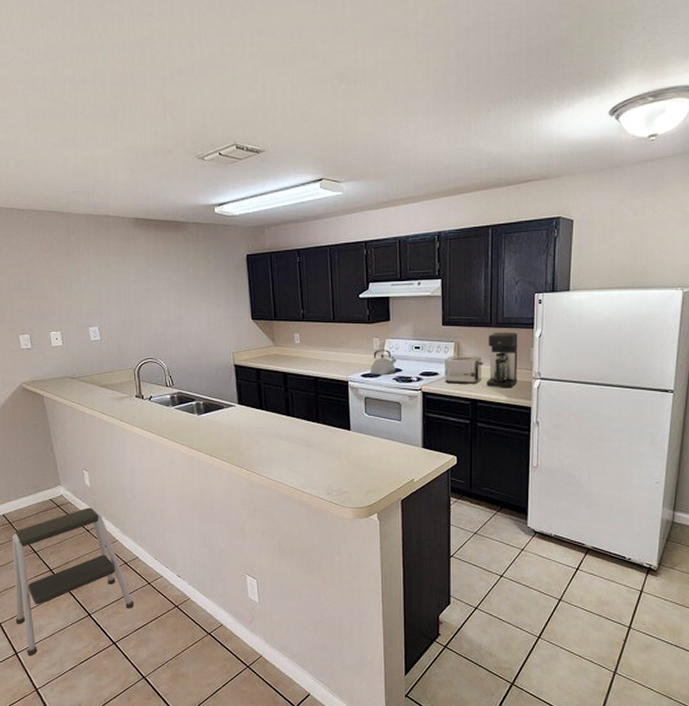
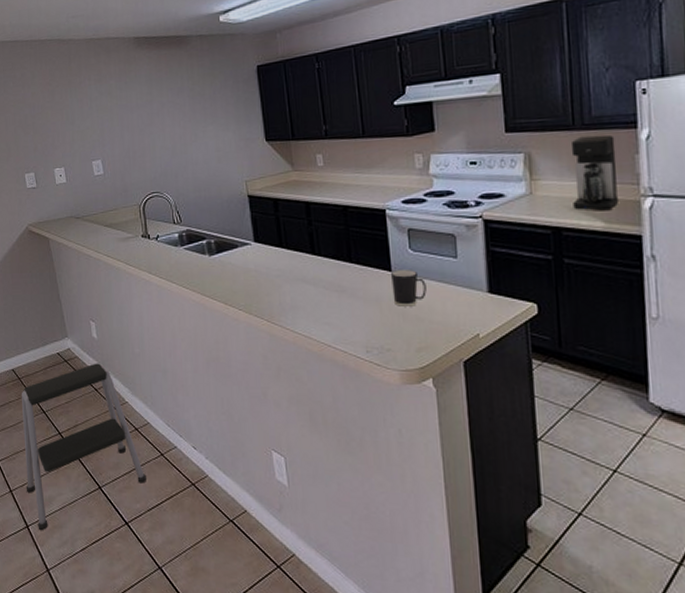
mug: none [349,430,376,458] -> present [390,270,427,306]
kettle: present [369,349,397,376] -> none [412,167,447,201]
toaster: present [445,355,484,385] -> none [512,169,568,208]

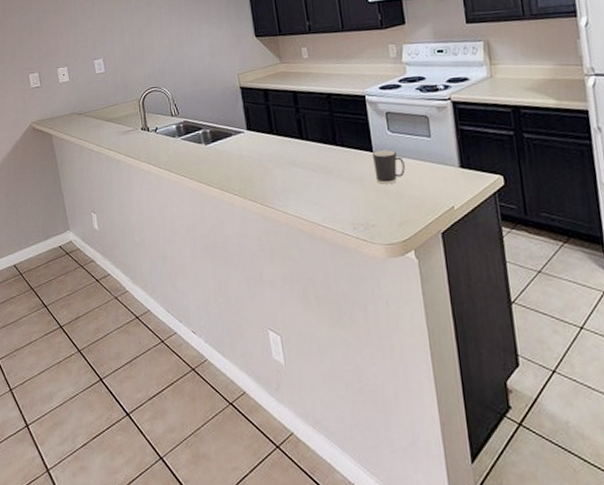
step stool: present [21,363,146,531] -> none [22,254,147,429]
coffee maker: present [570,134,620,211] -> none [522,23,567,90]

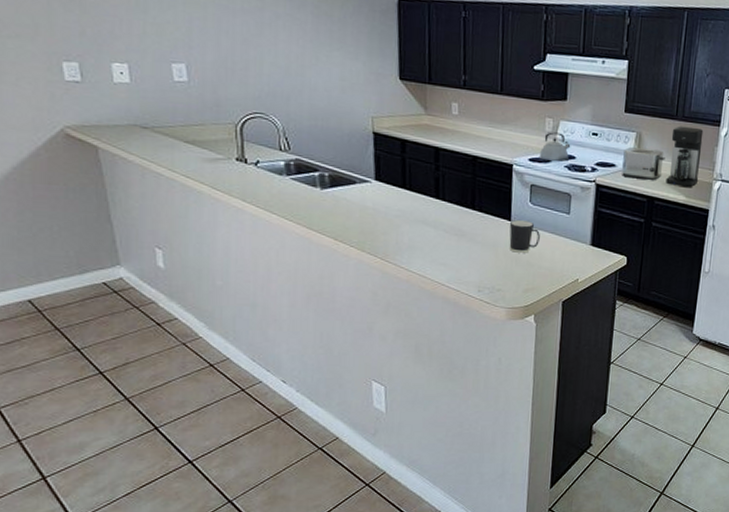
kettle: none [388,56,418,87] -> present [539,132,571,162]
toaster: none [474,54,522,90] -> present [622,146,665,181]
coffee maker: none [522,23,567,90] -> present [666,126,704,188]

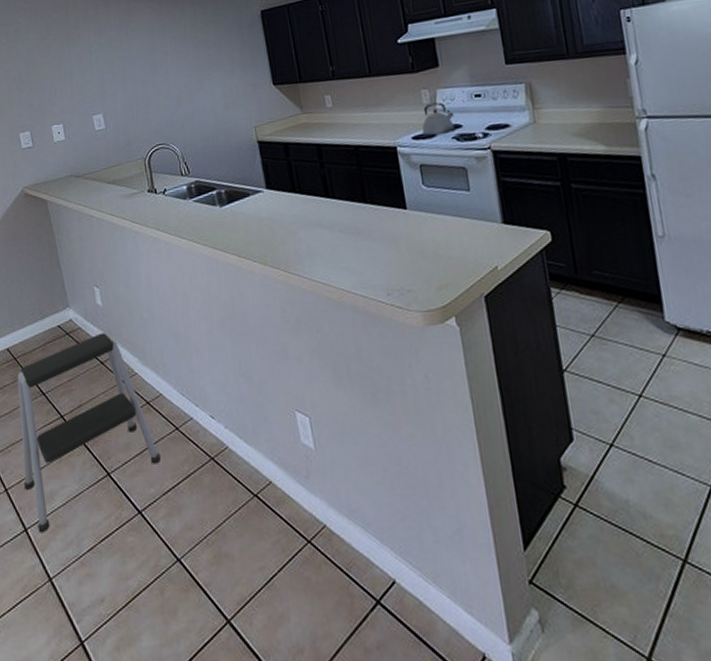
step stool: none [41,295,220,481] -> present [17,332,161,533]
mug: present [509,220,540,253] -> none [405,206,443,245]
toaster: present [622,146,665,181] -> none [515,97,568,137]
coffee maker: present [666,126,704,188] -> none [567,61,617,136]

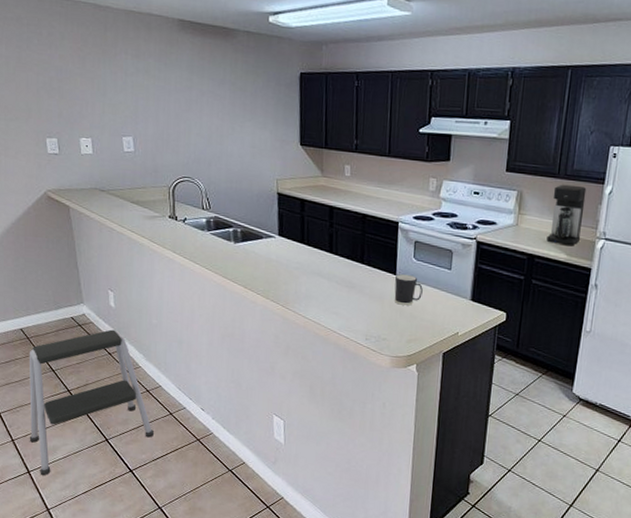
mug: none [405,206,443,245] -> present [394,274,423,306]
kettle: present [421,102,455,136] -> none [422,191,453,220]
coffee maker: none [567,61,617,136] -> present [546,184,587,247]

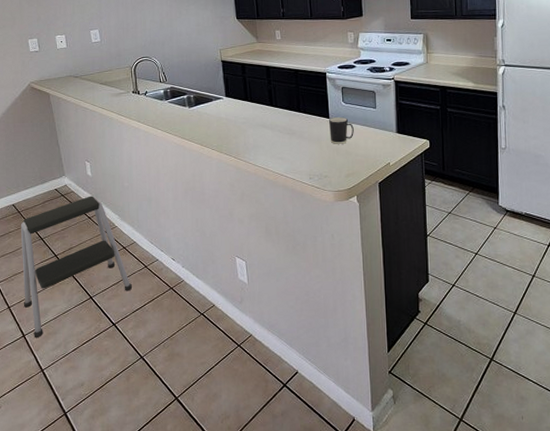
coffee maker: present [546,184,587,247] -> none [454,23,484,76]

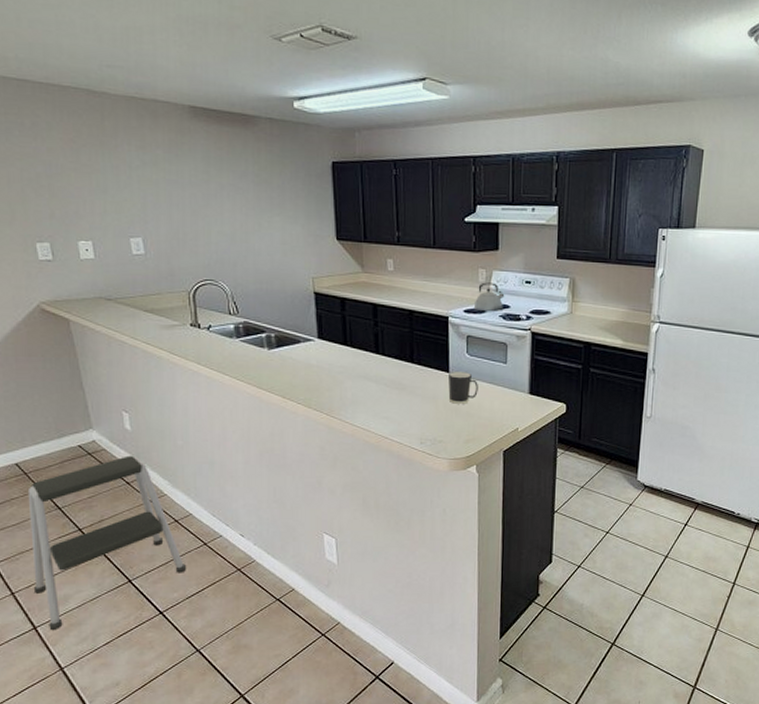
kettle: none [345,42,370,67] -> present [473,282,505,312]

